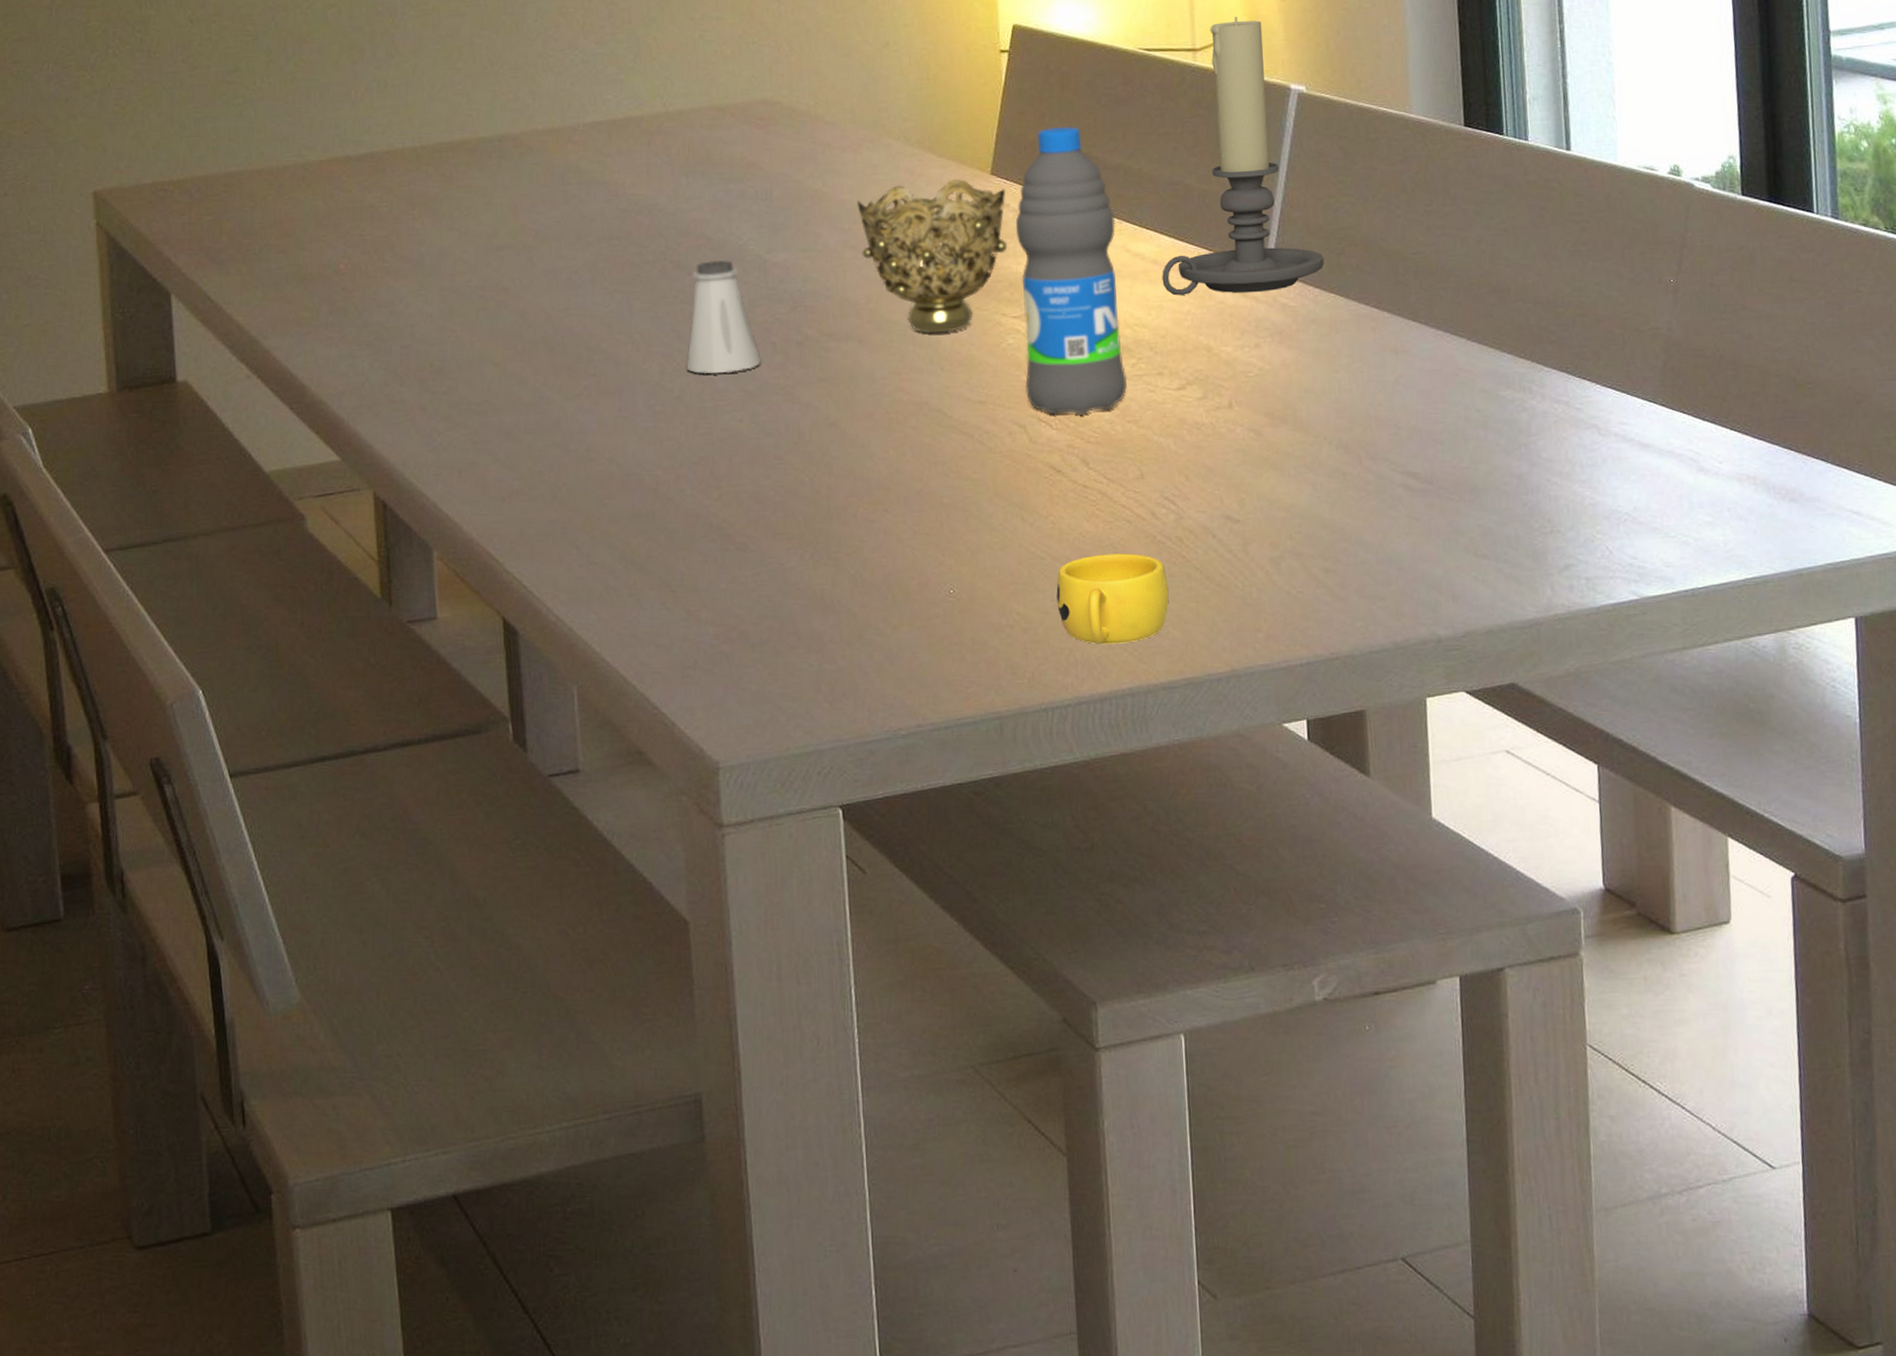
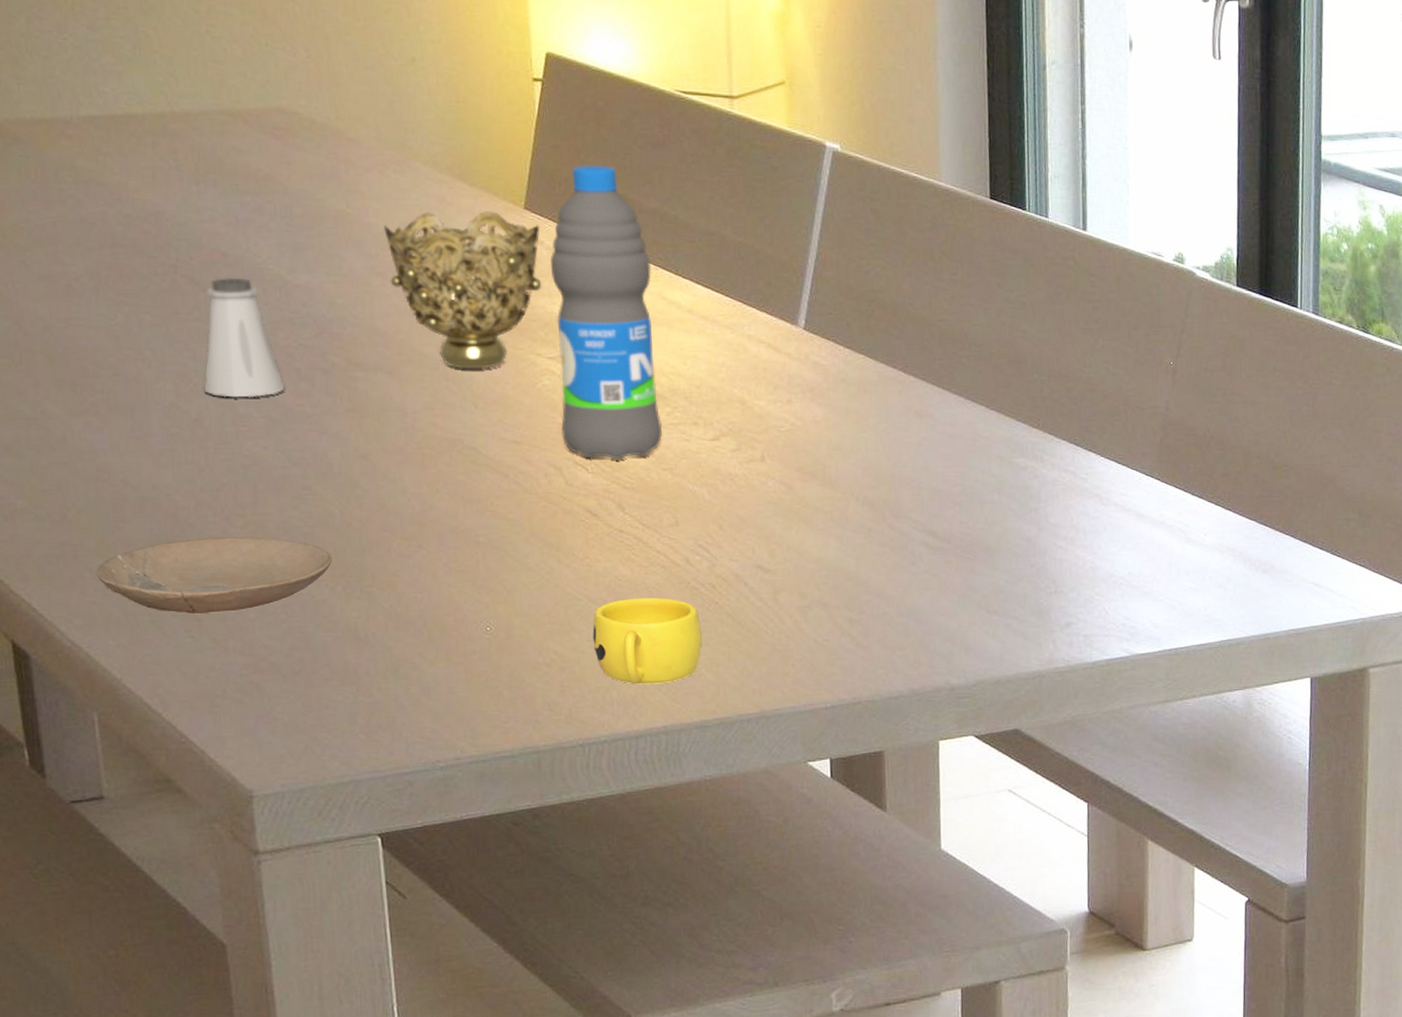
plate: none [581,507,801,586] -> present [96,537,332,615]
candle holder: present [1162,16,1324,296] -> none [697,65,855,349]

